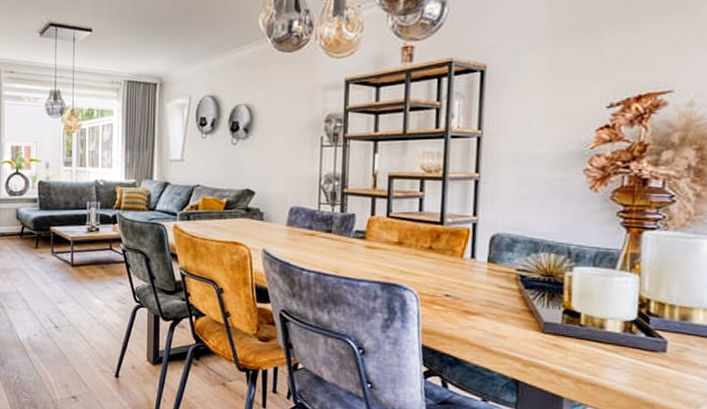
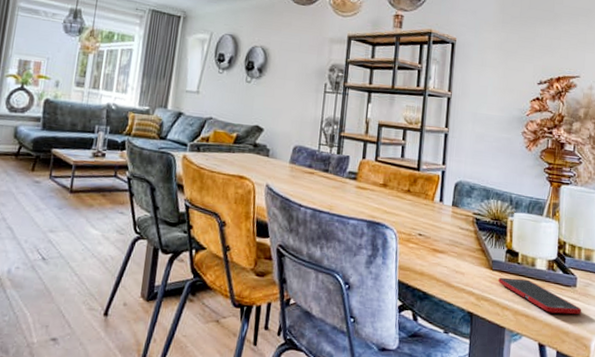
cell phone: none [553,341,675,385] -> present [498,277,582,315]

